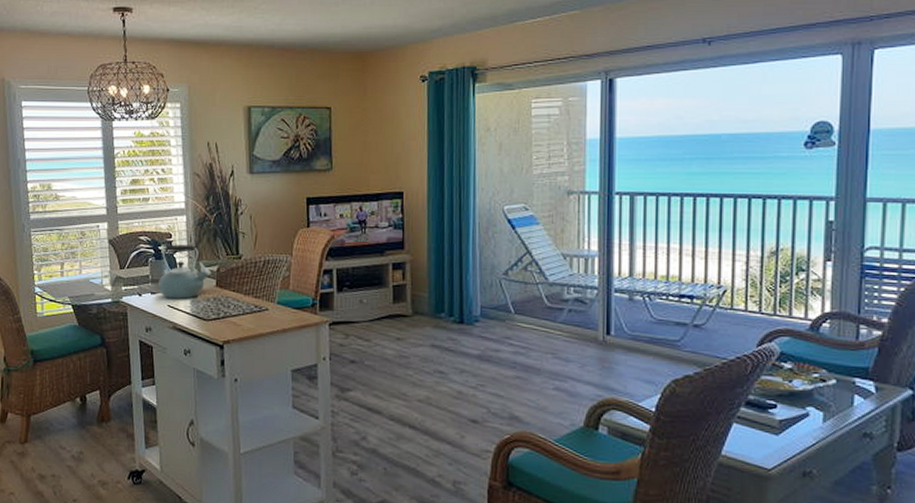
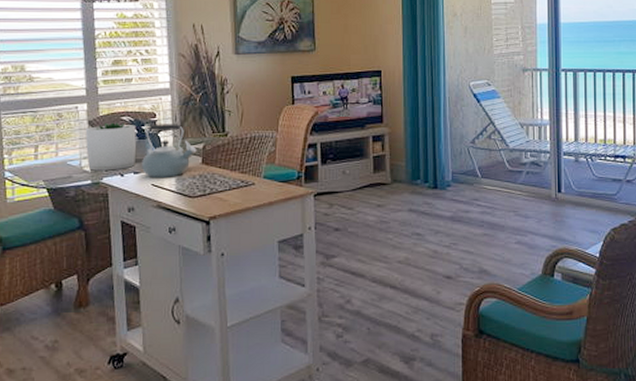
planter: none [106,241,153,290] -> present [85,122,136,171]

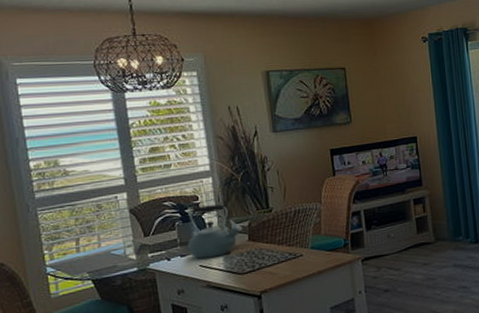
planter: present [85,122,136,171] -> none [127,208,181,258]

